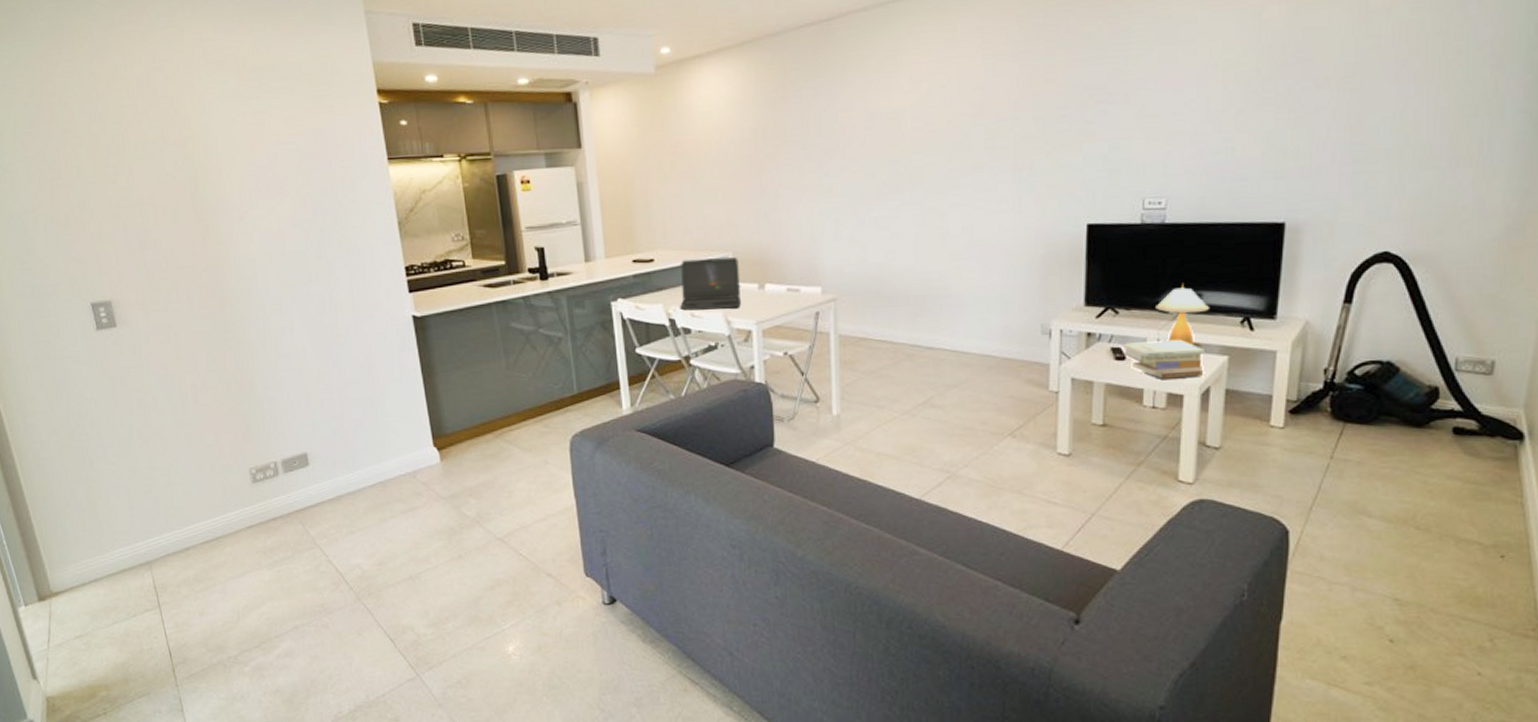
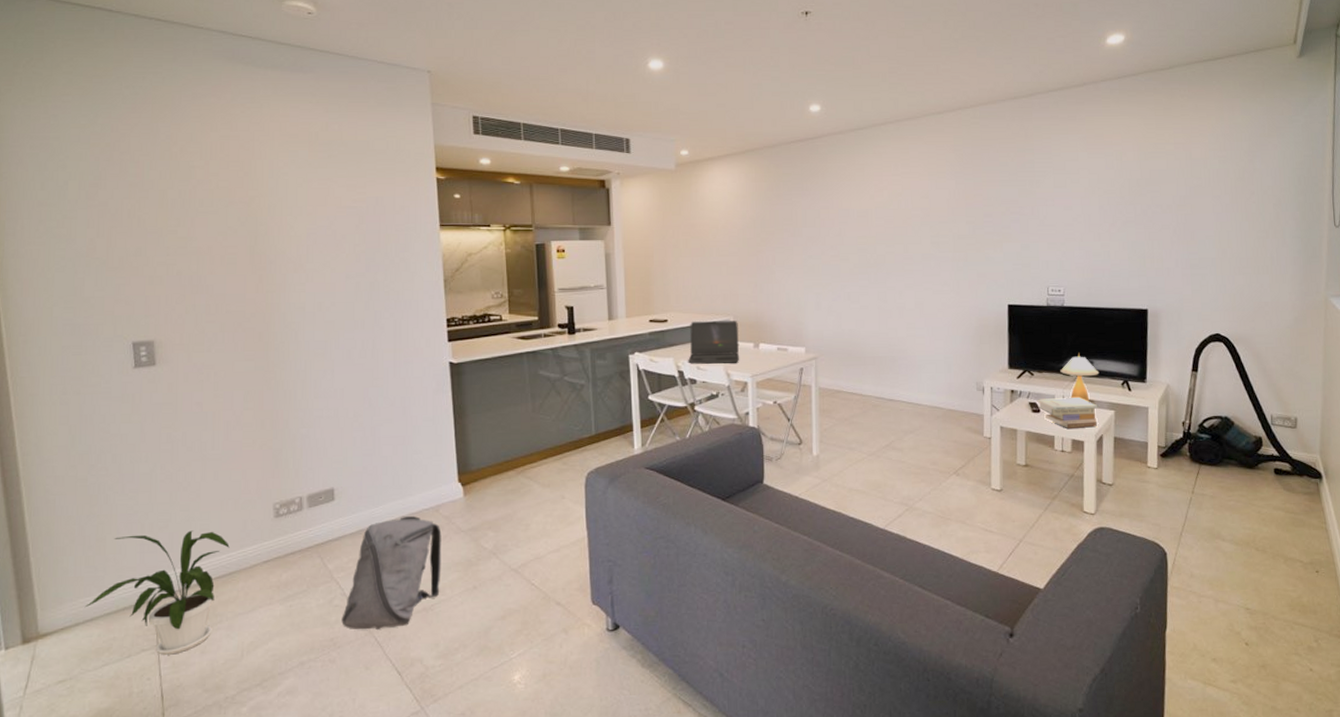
house plant: none [87,495,213,615] -> present [84,530,230,655]
backpack: none [329,481,425,597] -> present [342,515,442,630]

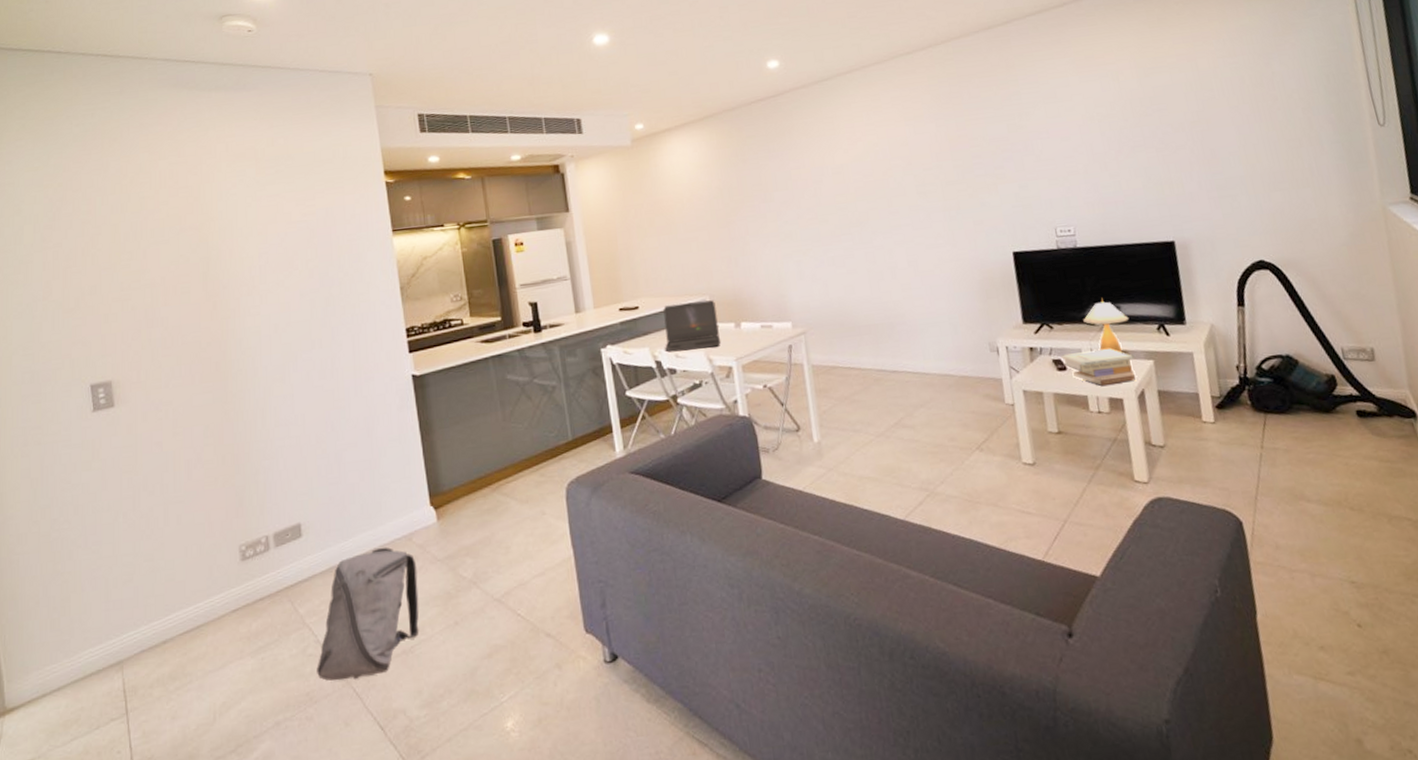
house plant: present [84,530,230,655] -> none [51,581,196,724]

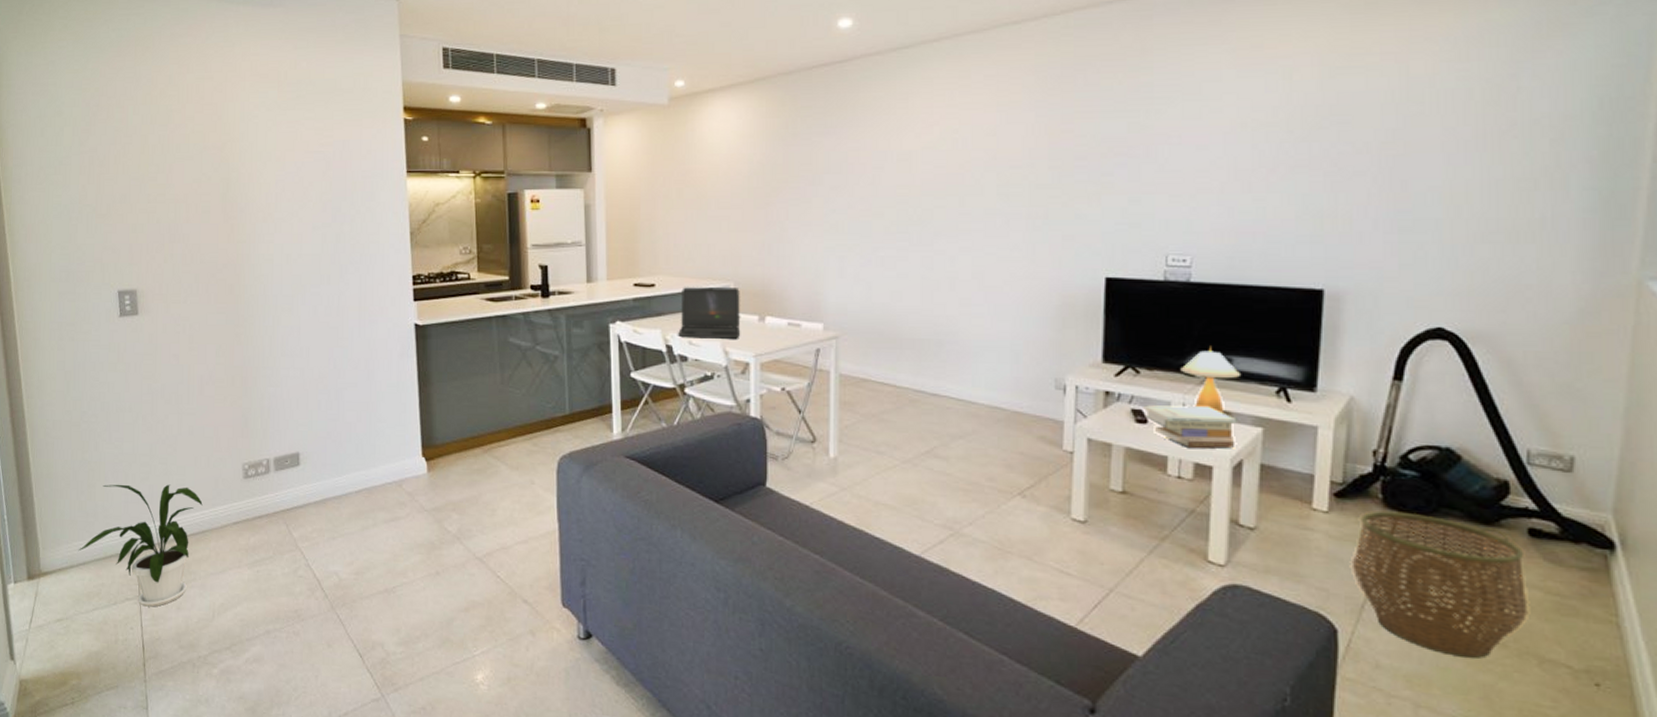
house plant: none [51,581,196,724] -> present [78,484,203,607]
backpack: present [317,547,419,681] -> none [305,488,404,606]
basket: none [1238,412,1372,527] -> present [1351,511,1528,658]

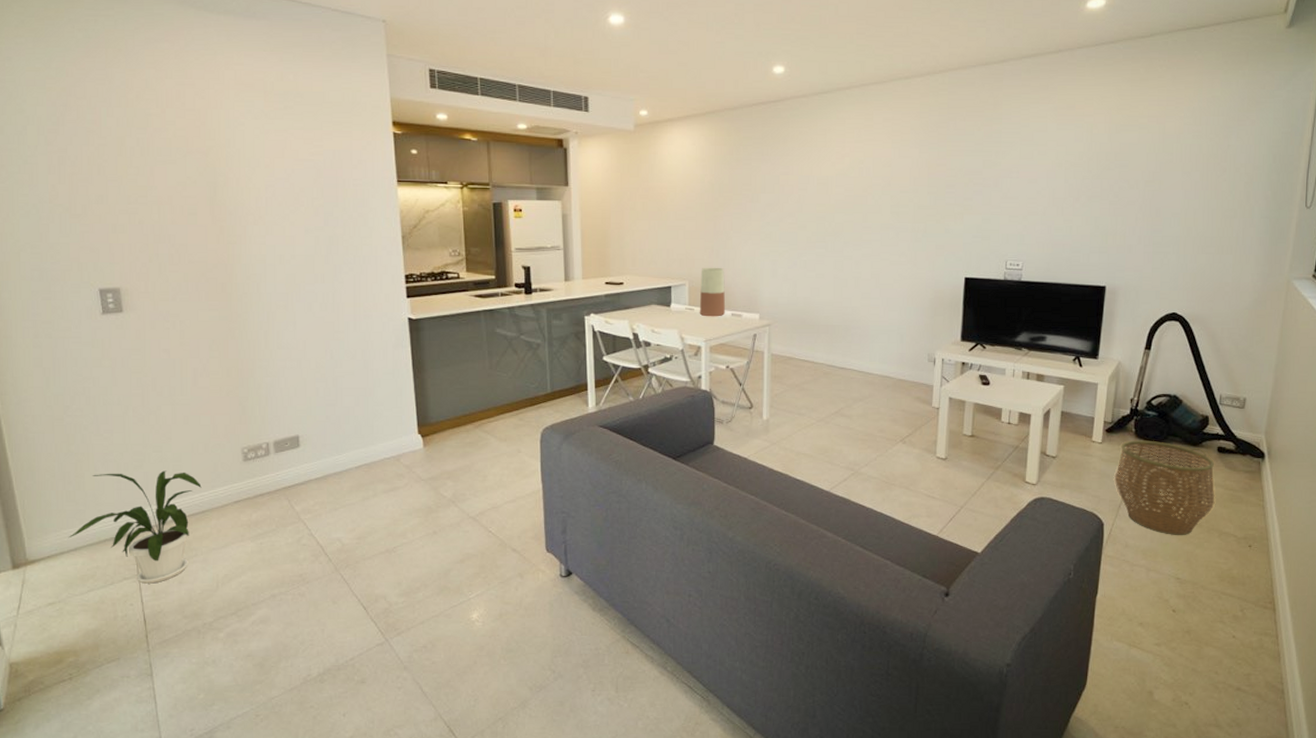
laptop computer: present [678,287,740,339] -> none [643,285,693,327]
vase: none [747,265,781,327] -> present [699,267,726,317]
books: present [1143,405,1237,449] -> none [987,372,1048,402]
table lamp: present [1180,346,1242,414] -> none [1013,327,1052,376]

